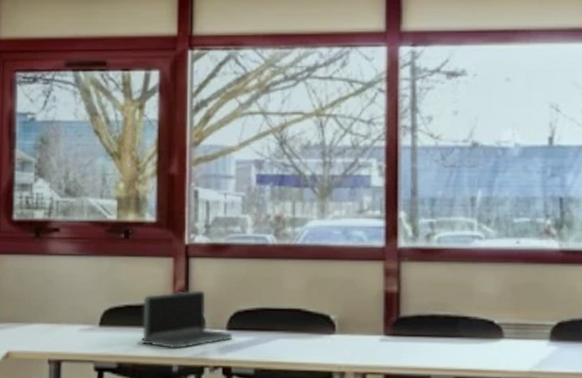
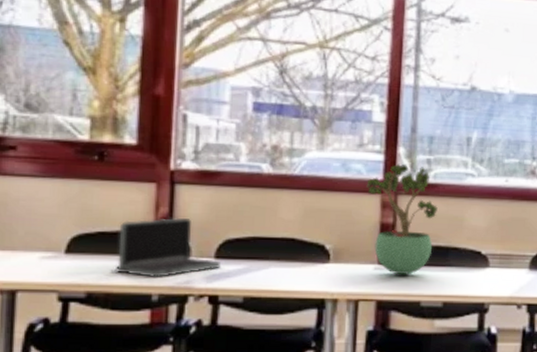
potted plant: none [368,228,443,347] -> present [366,163,438,275]

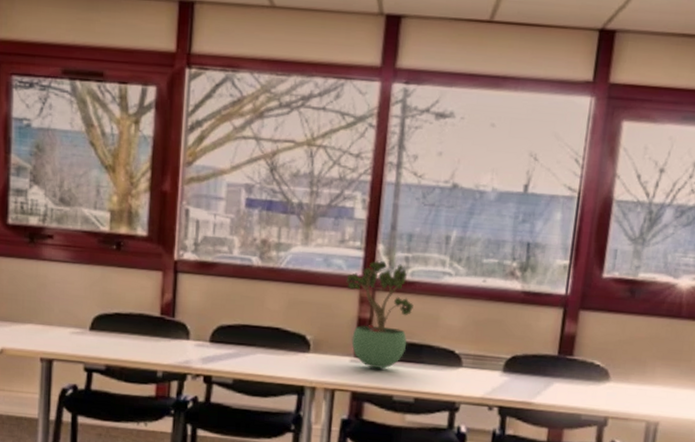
laptop: present [111,217,222,279] -> none [125,303,215,357]

